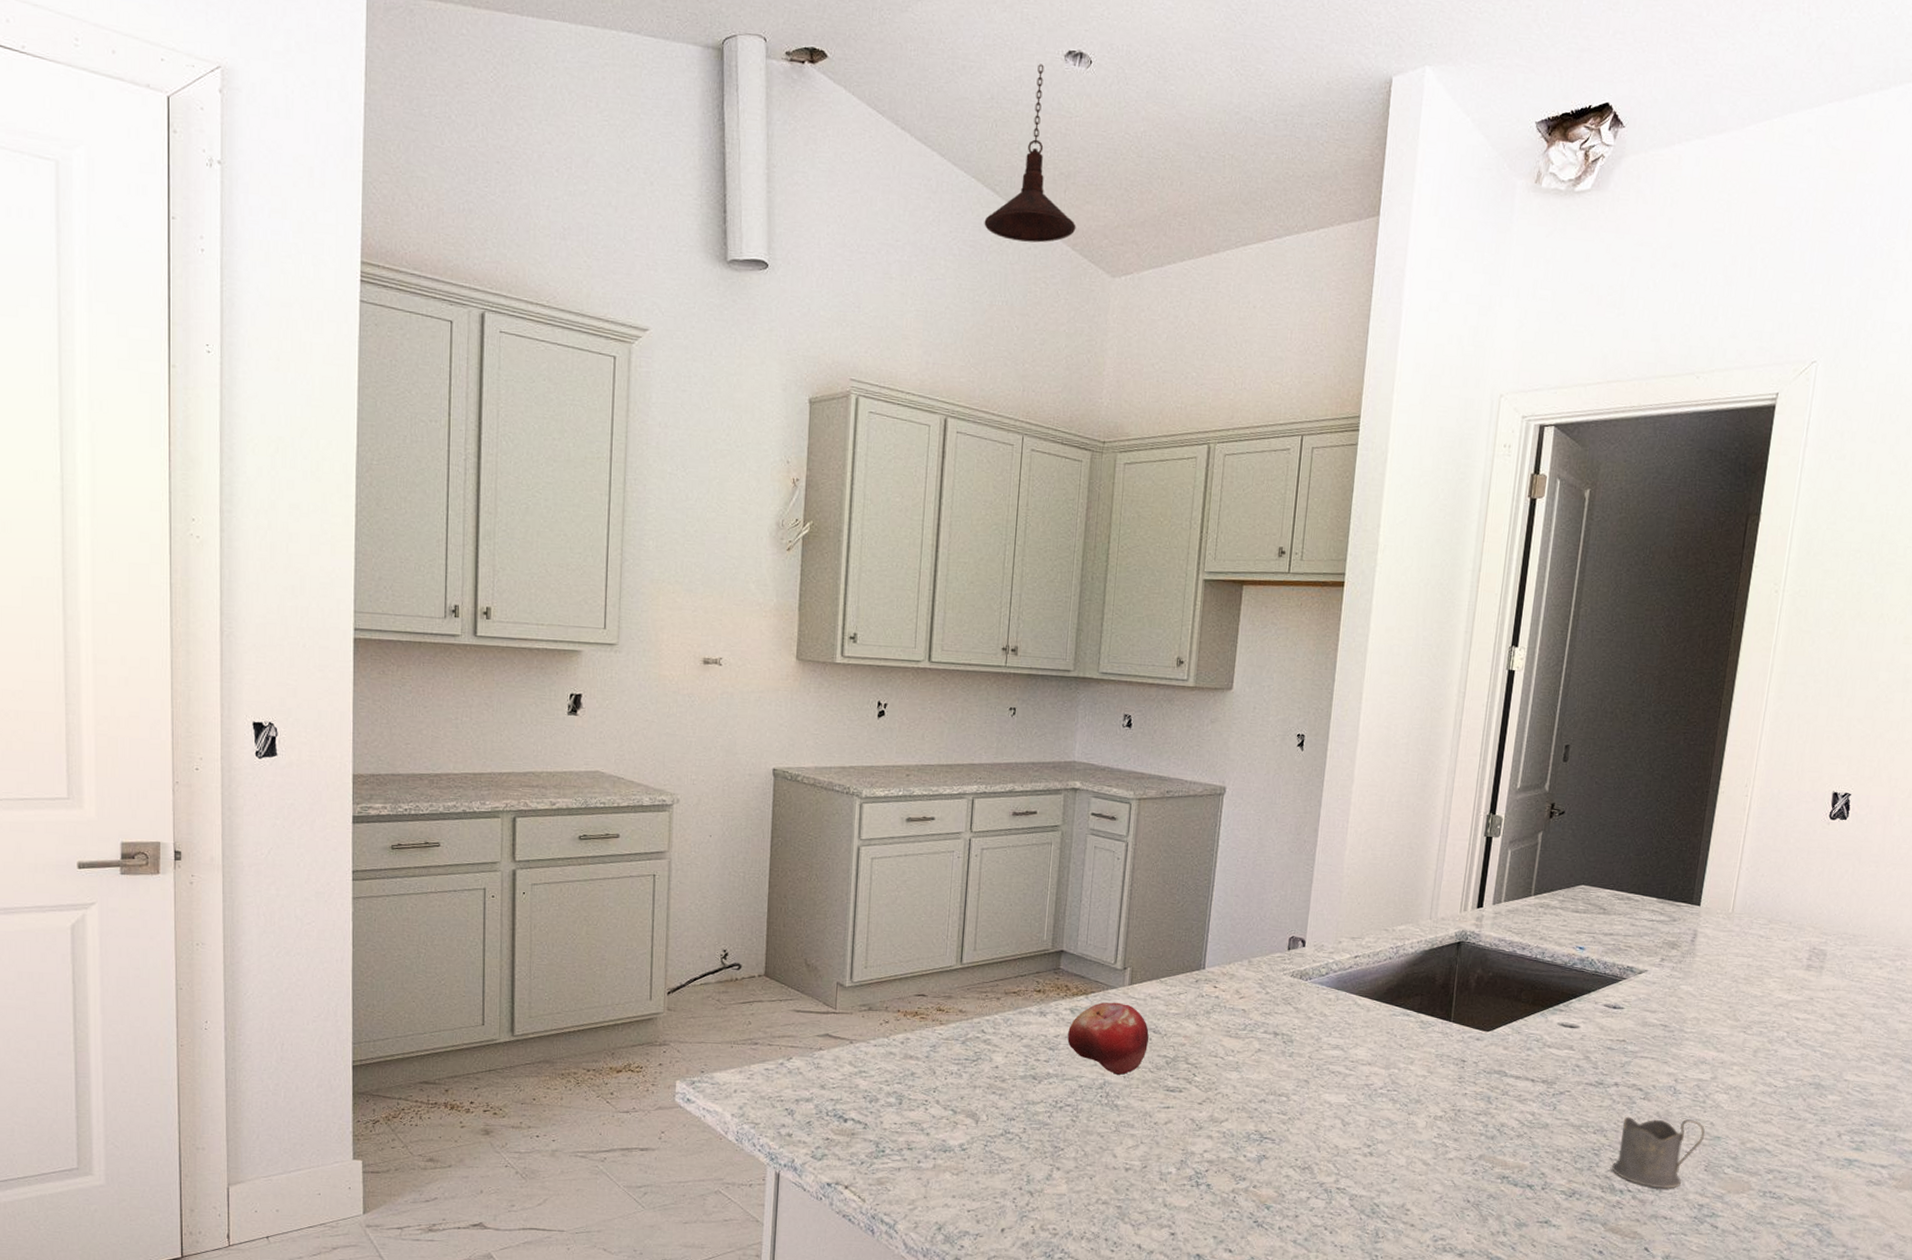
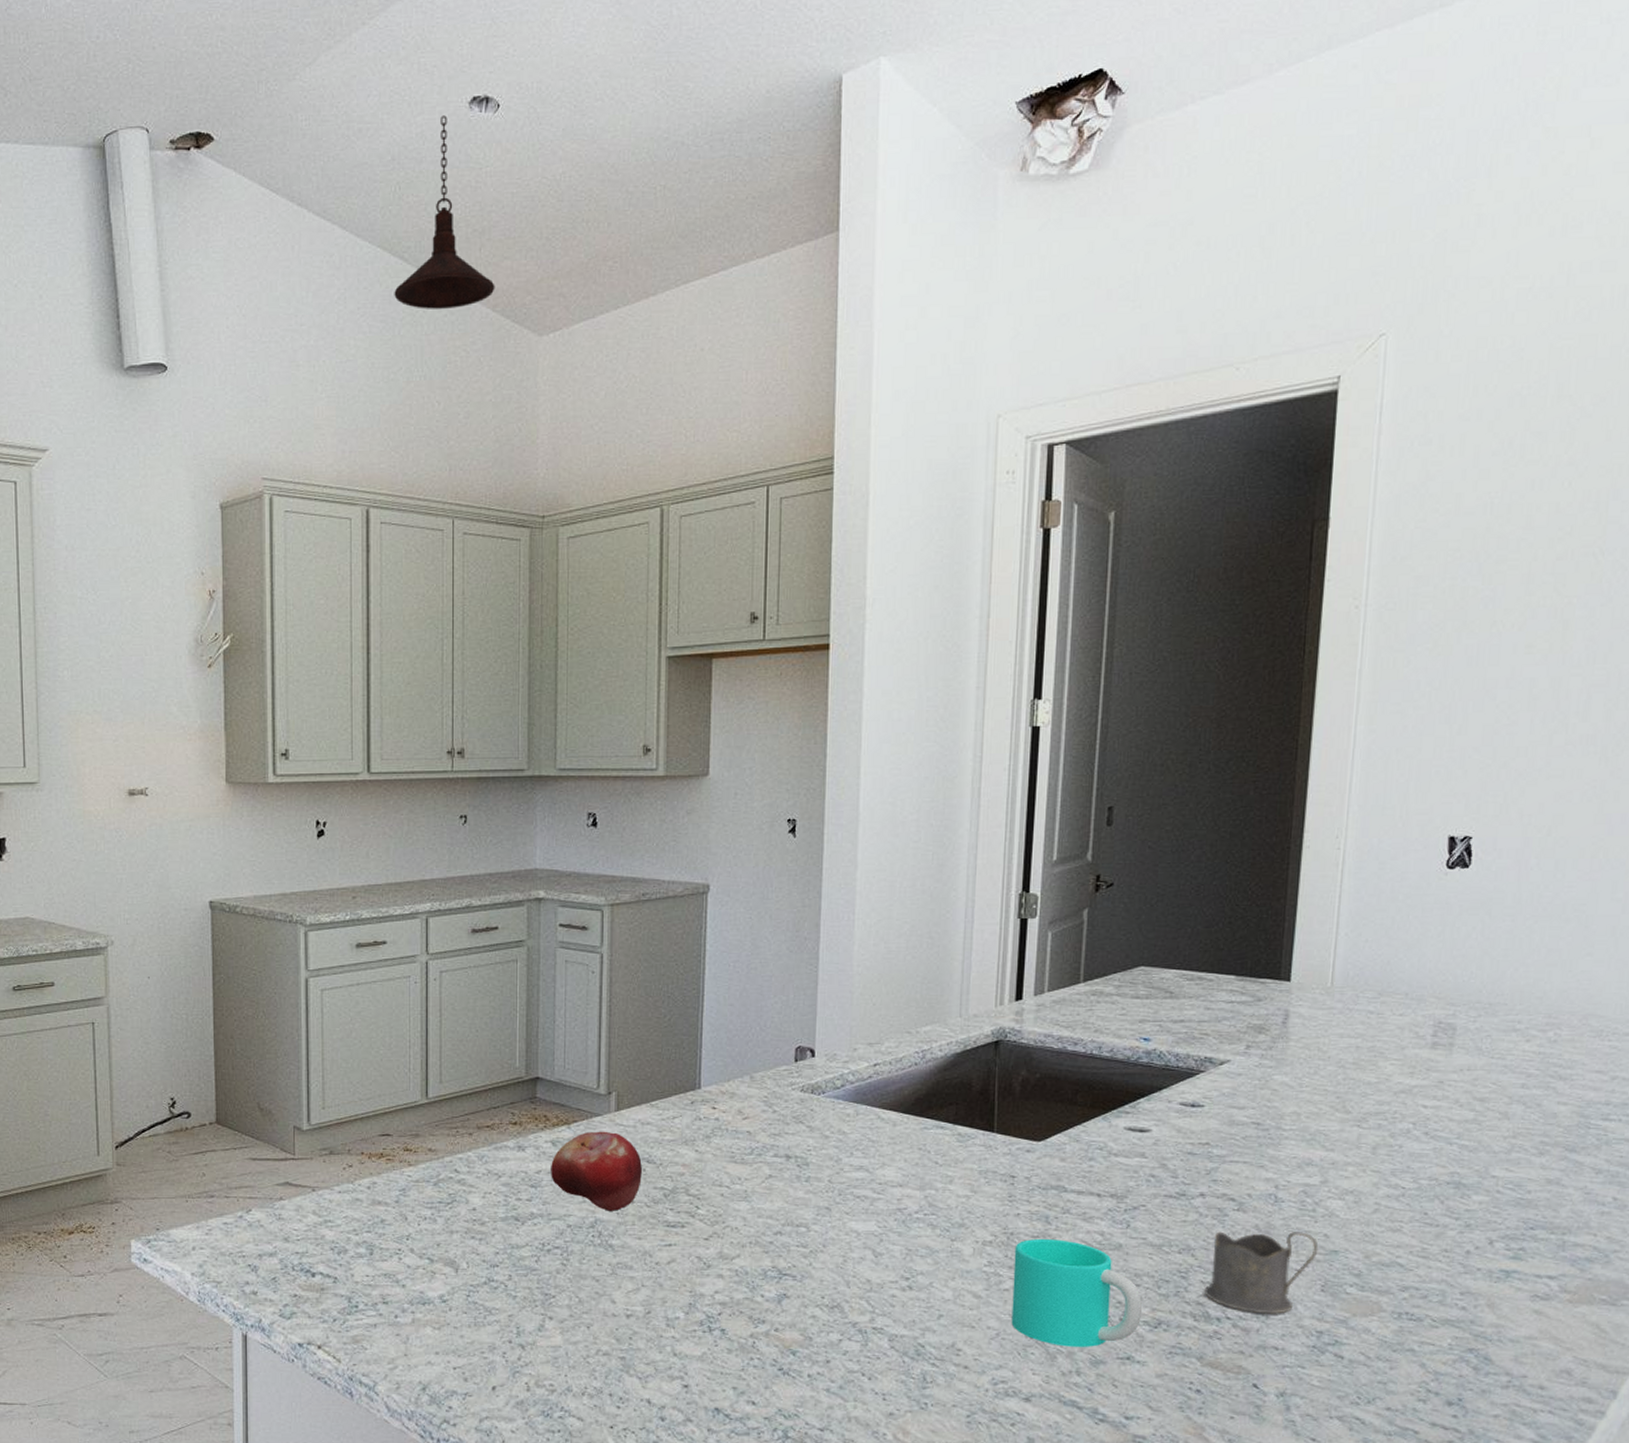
cup: none [1453,1115,1561,1211] -> present [1011,1238,1143,1347]

